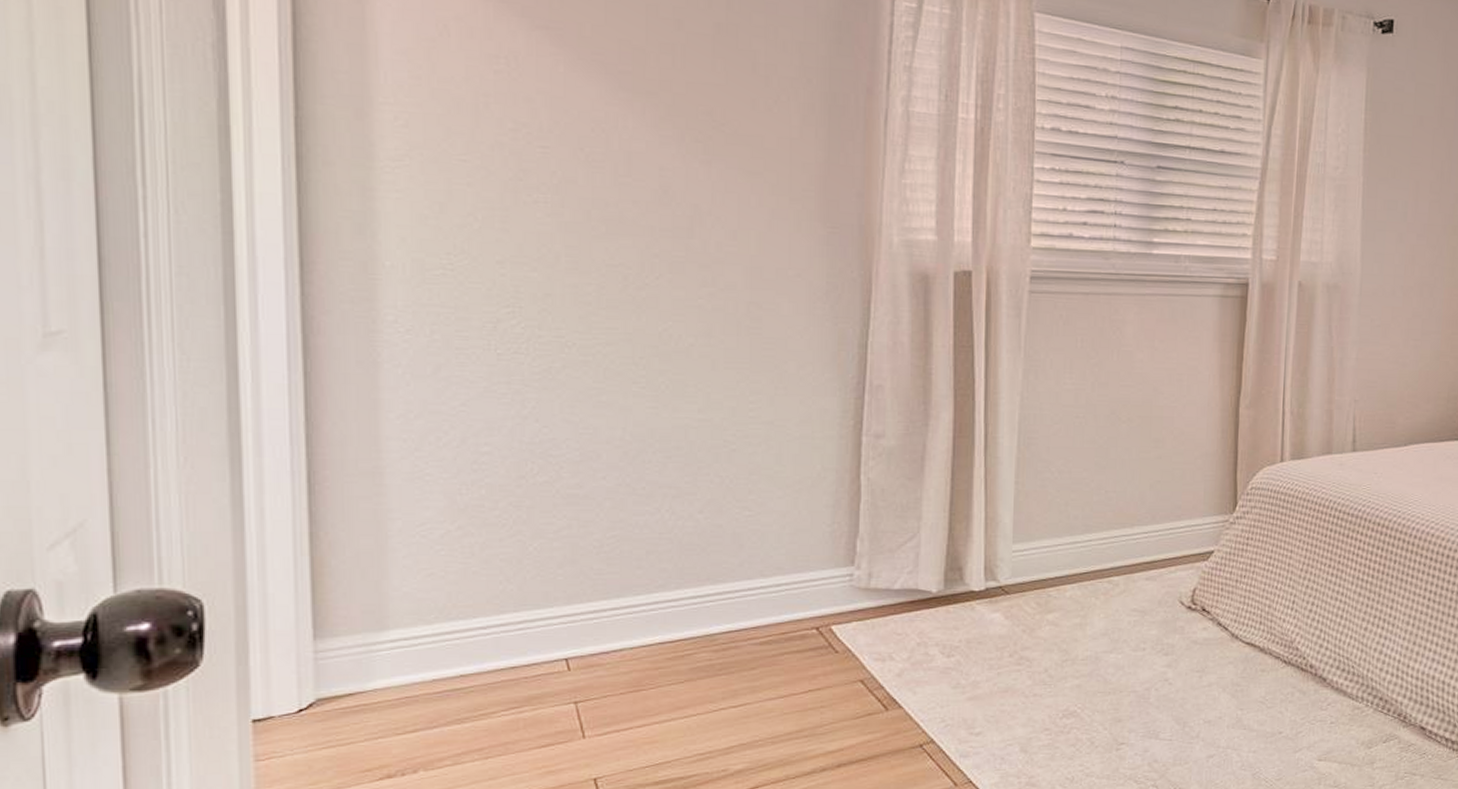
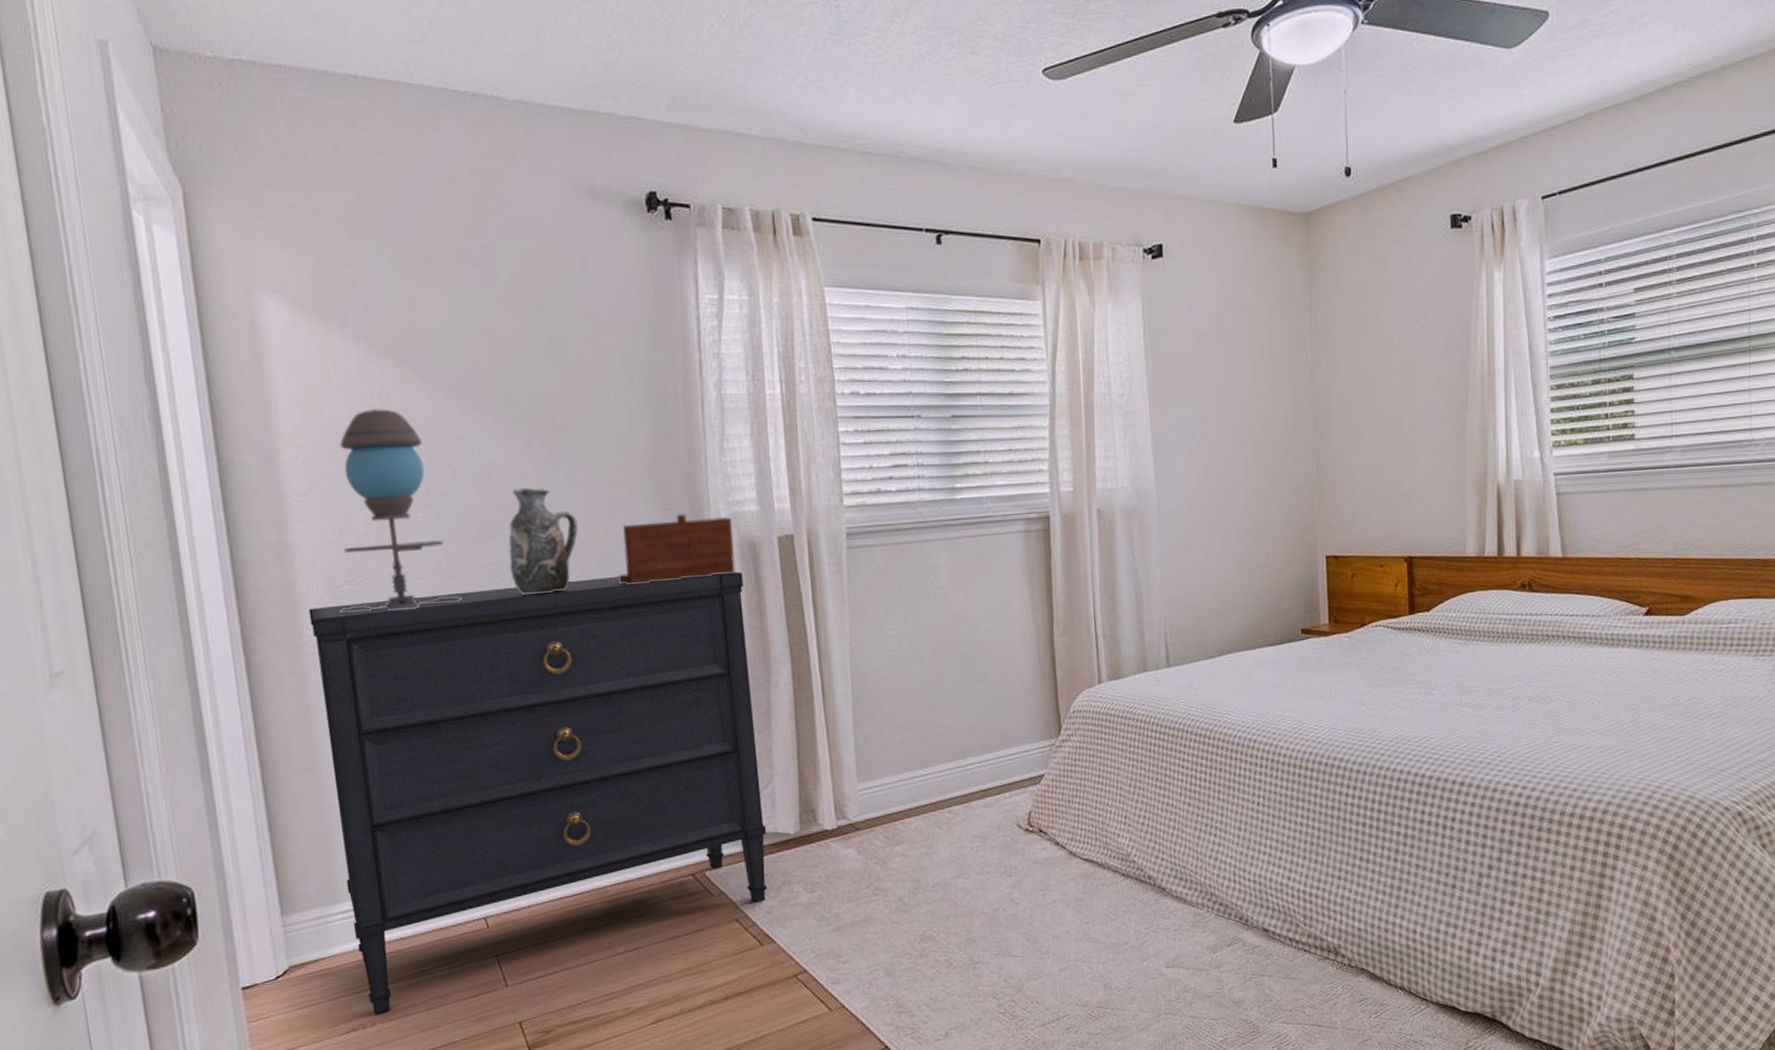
dresser: none [390,290,910,760] -> present [308,571,768,1014]
table lamp: none [428,73,580,306] -> present [339,408,462,614]
decorative vase: none [642,185,729,305] -> present [508,488,579,596]
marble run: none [769,234,905,306] -> present [619,513,736,585]

